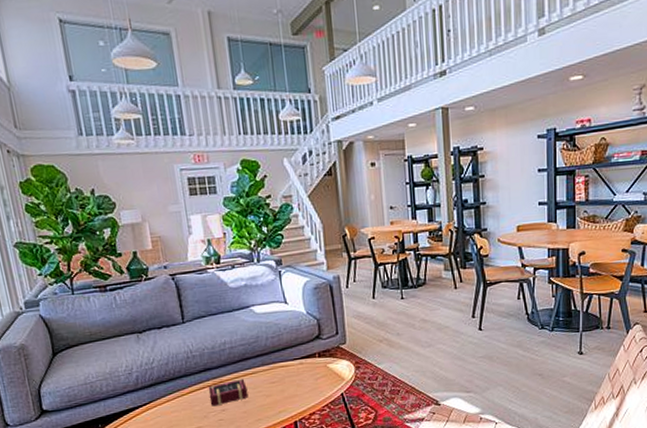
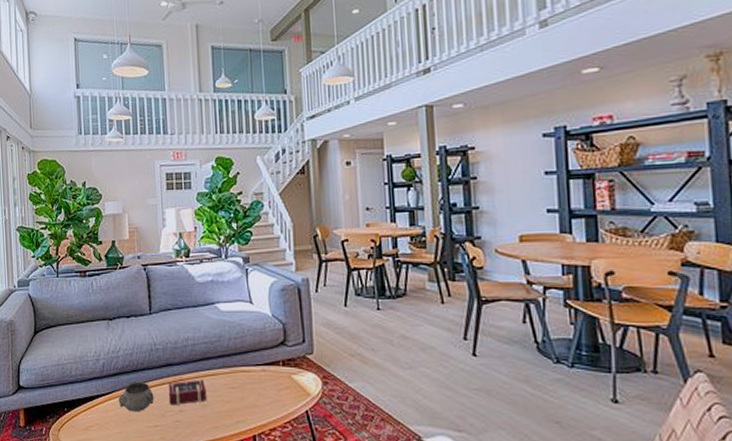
decorative bowl: none [156,388,195,419] -> present [118,381,154,412]

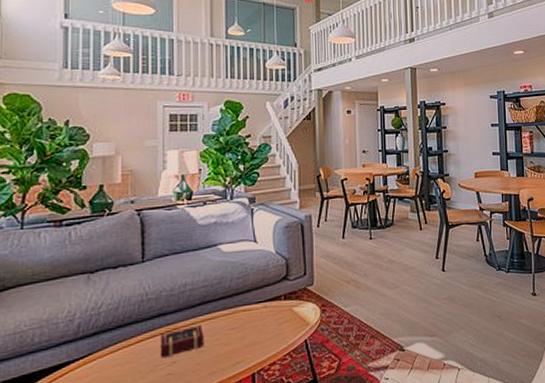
decorative bowl: present [118,381,154,412] -> none [96,337,142,374]

